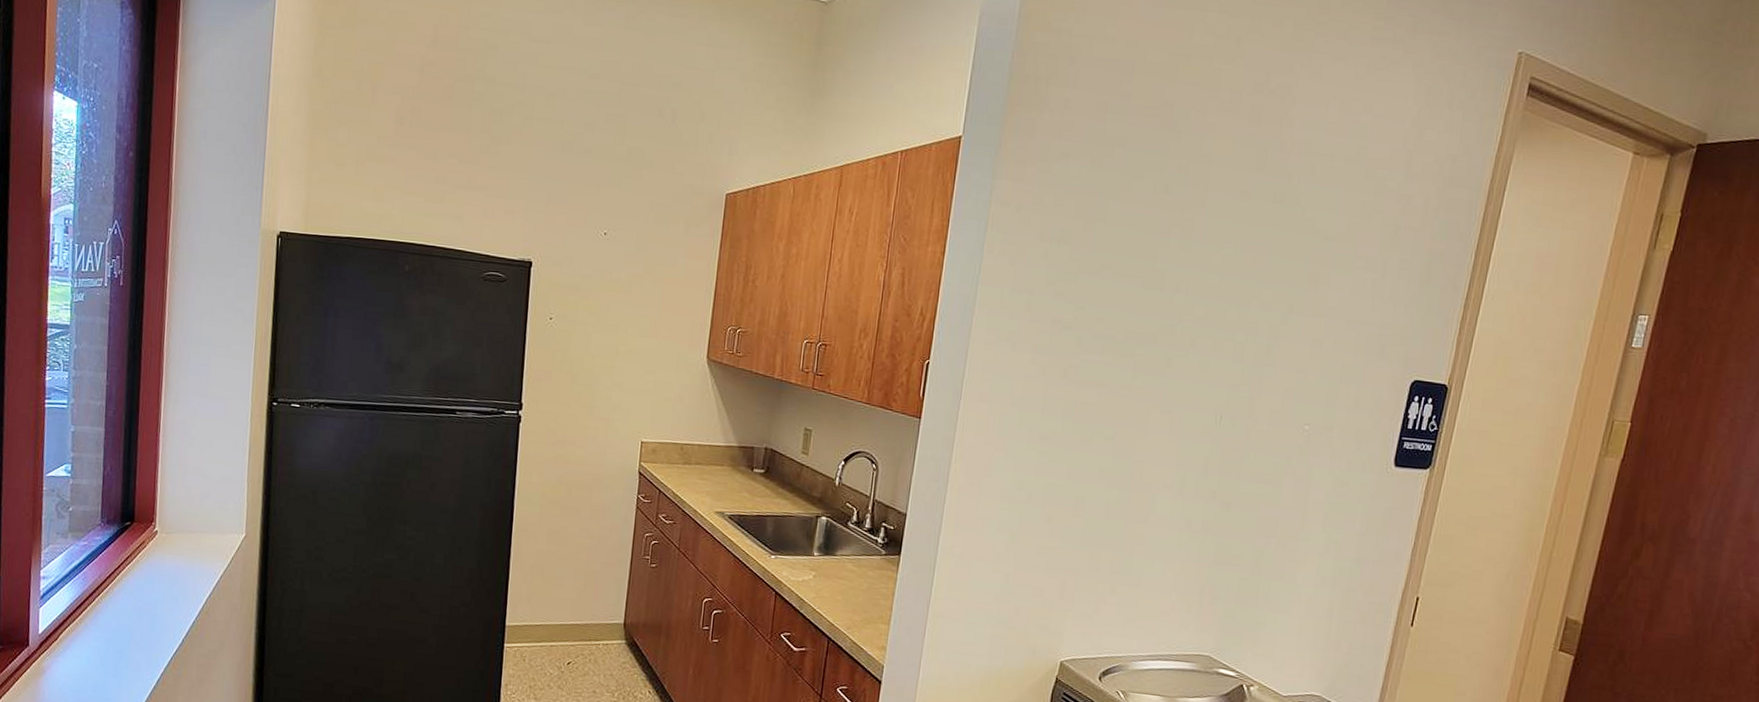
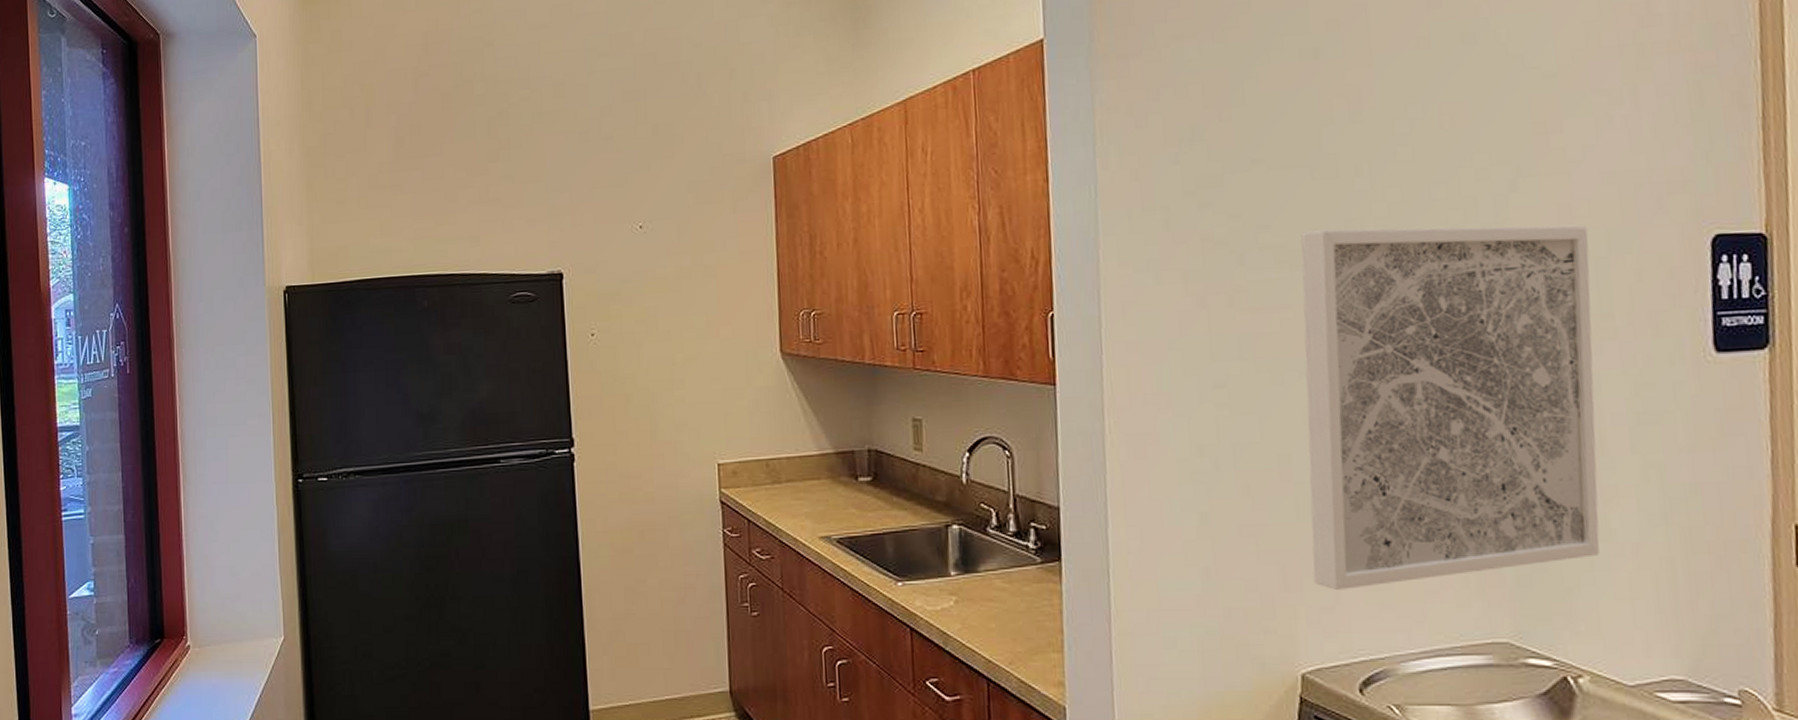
wall art: none [1083,329,1330,604] -> present [1301,225,1600,590]

